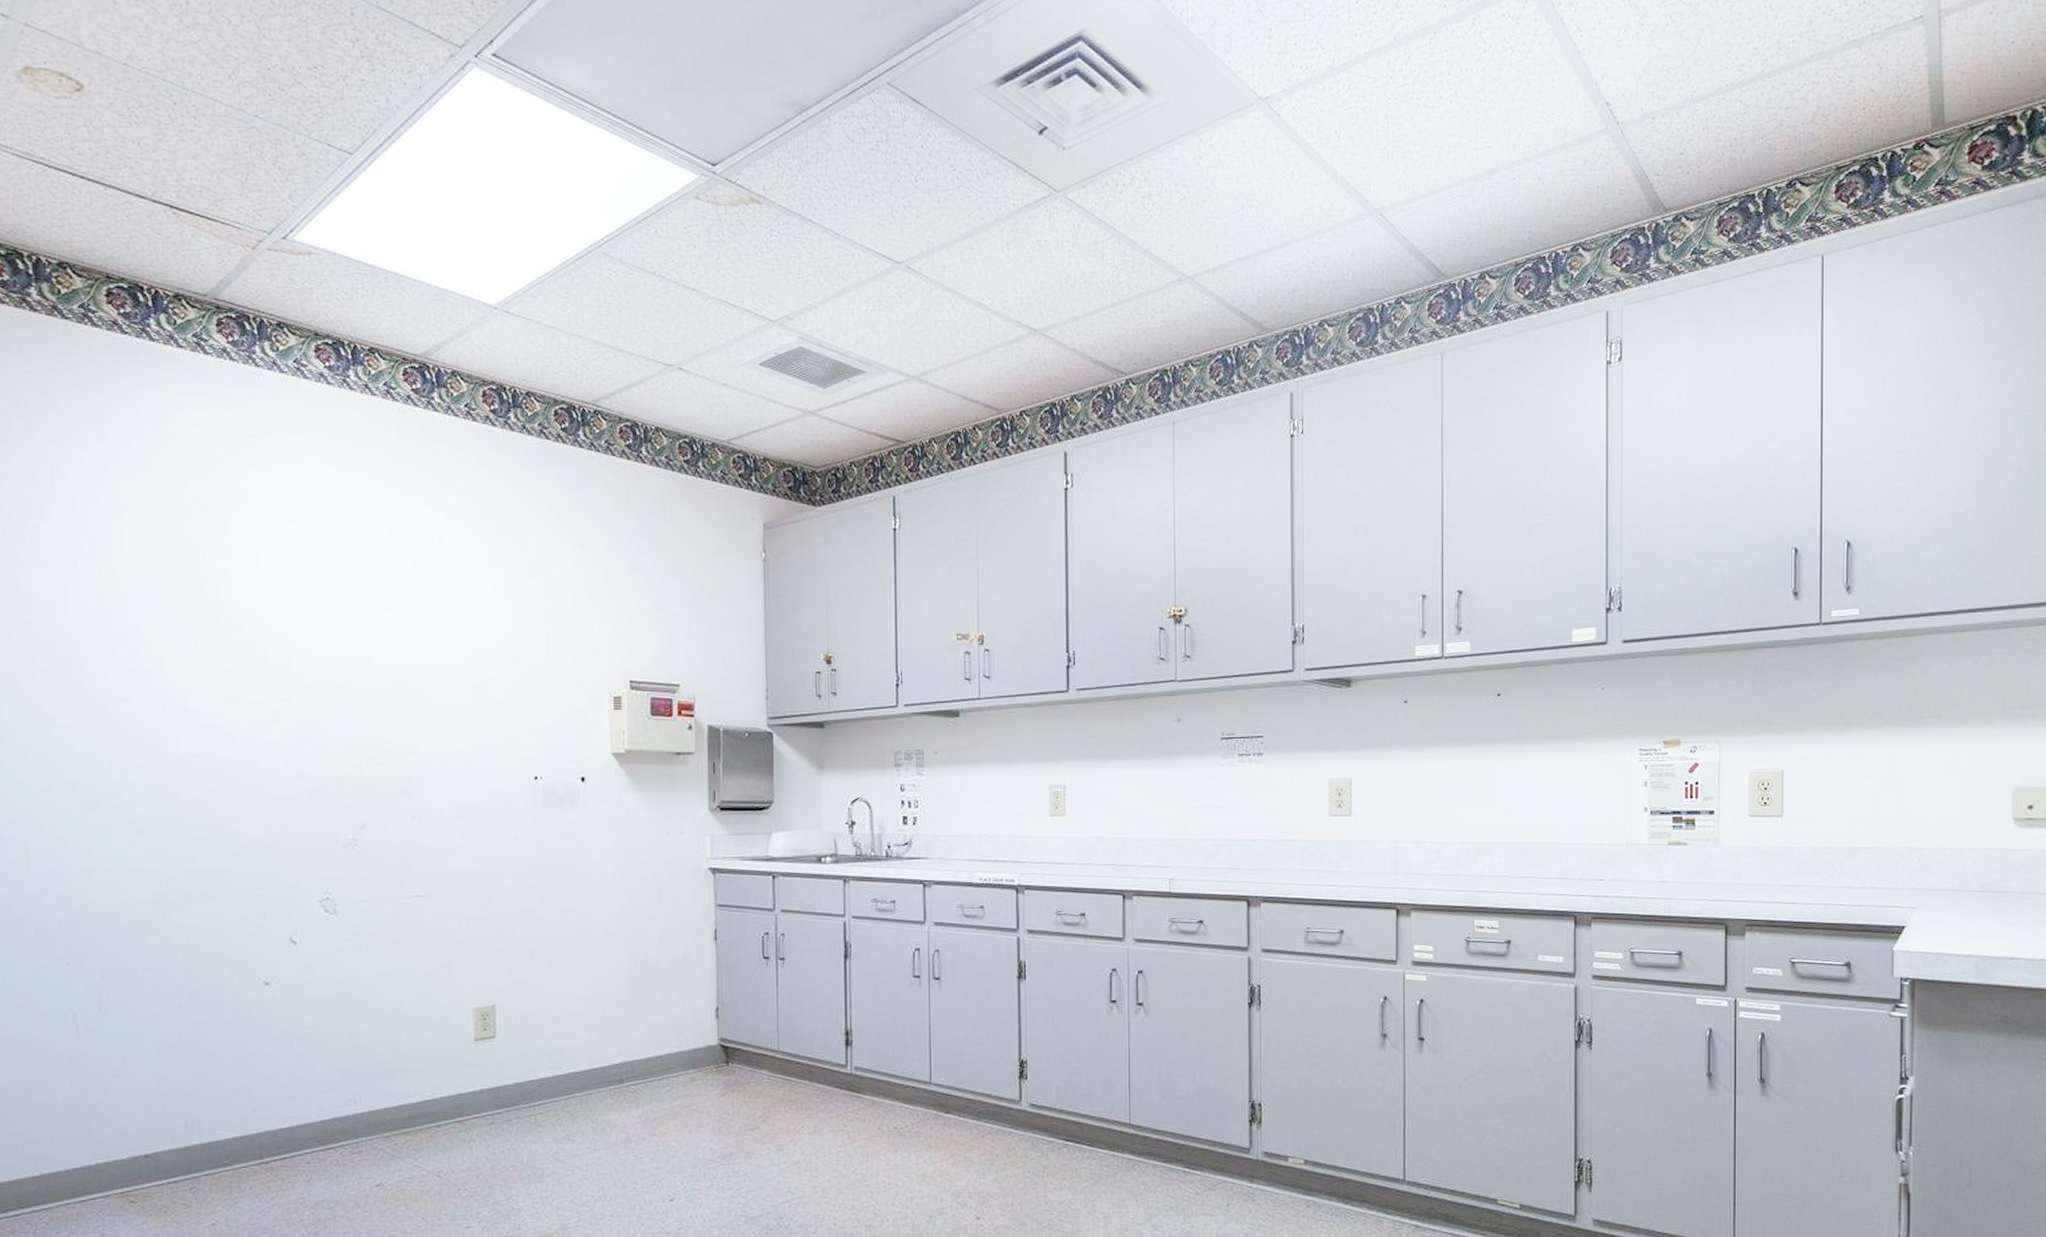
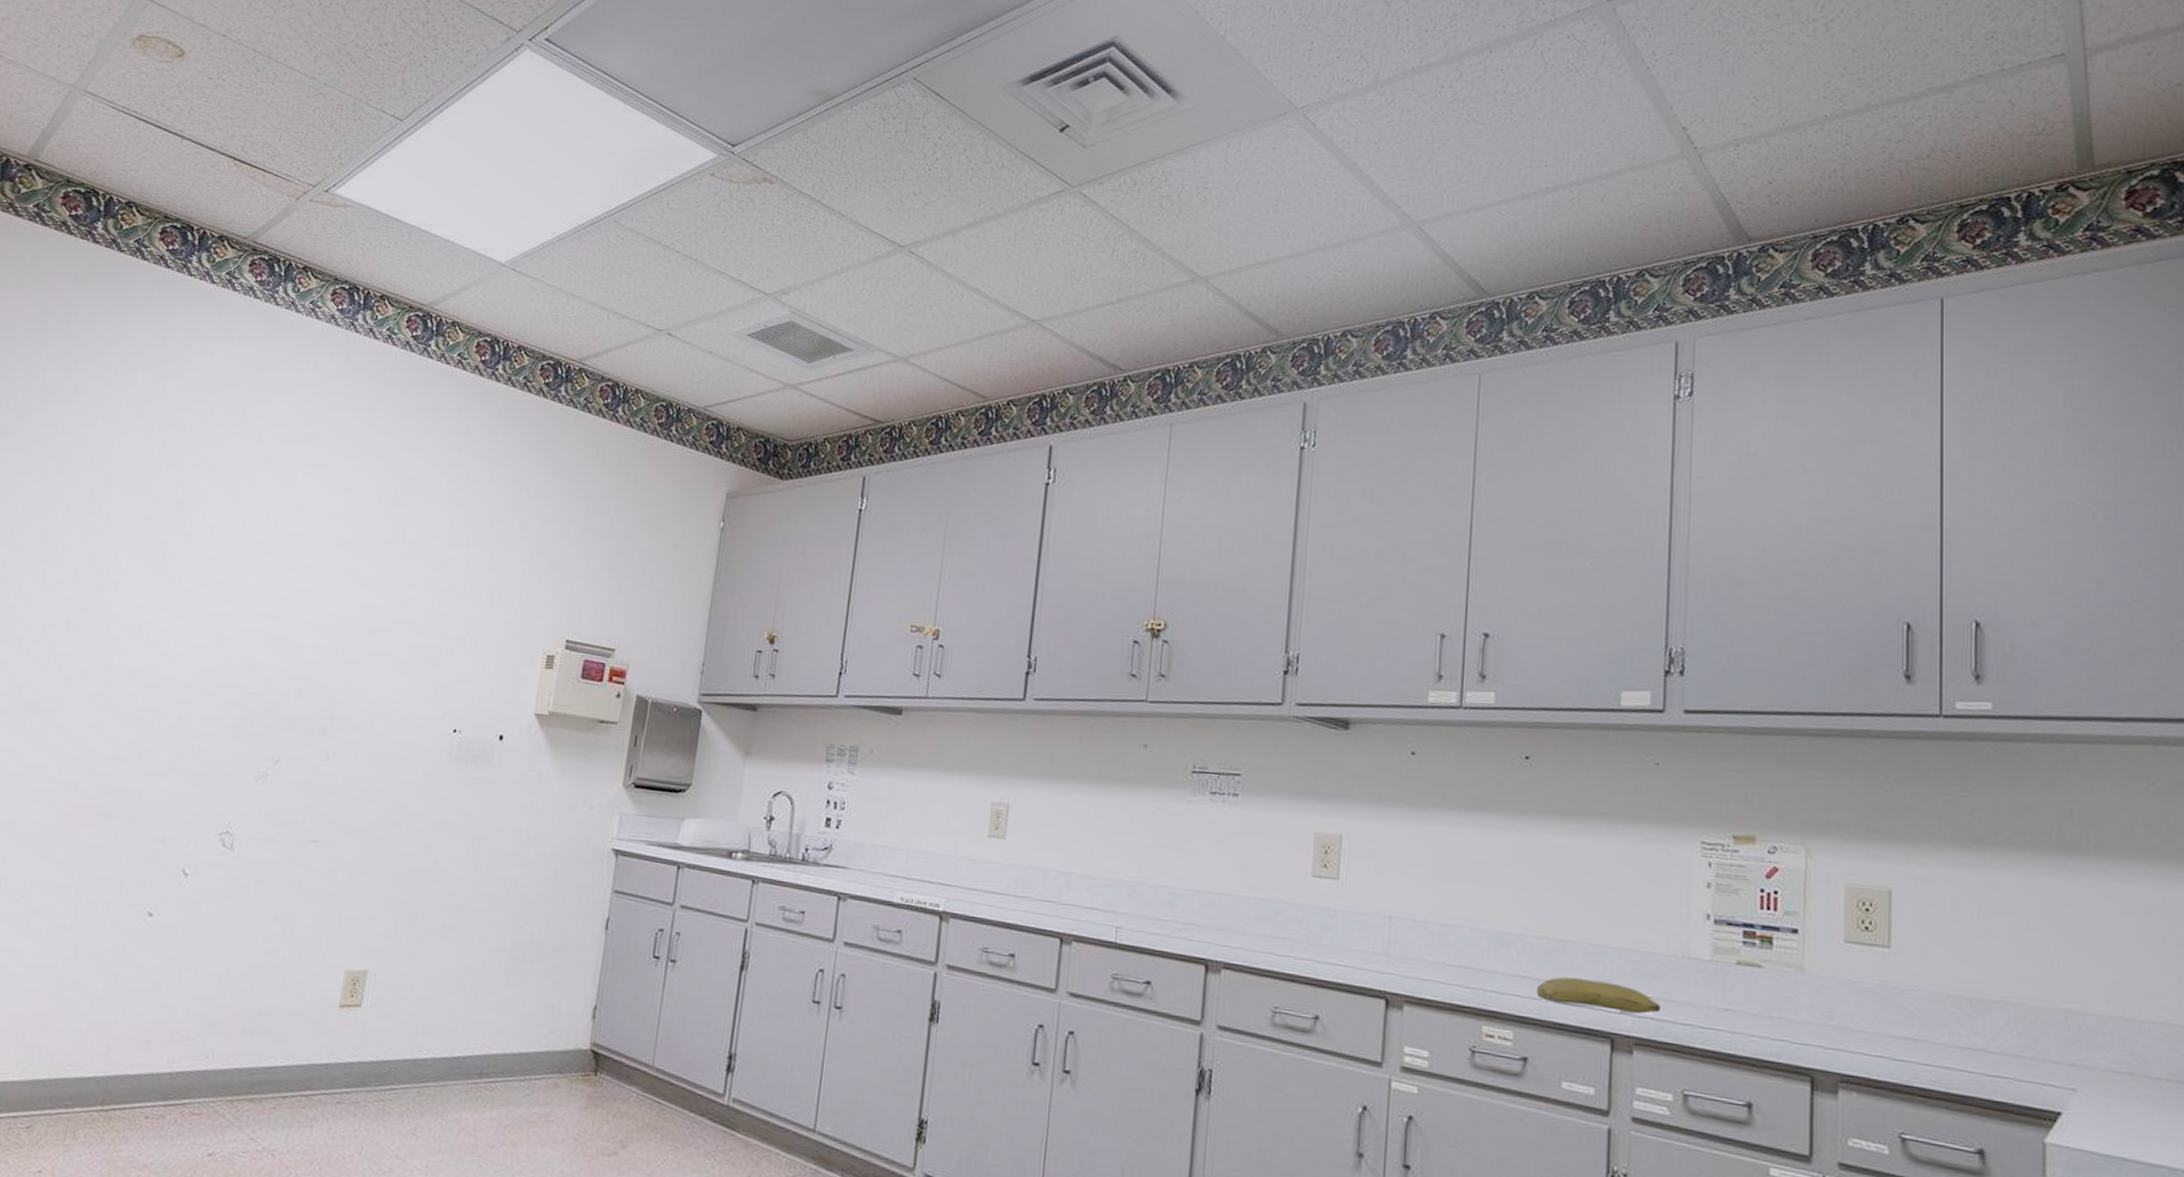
fruit: none [1515,871,1612,895] -> present [1536,977,1661,1014]

